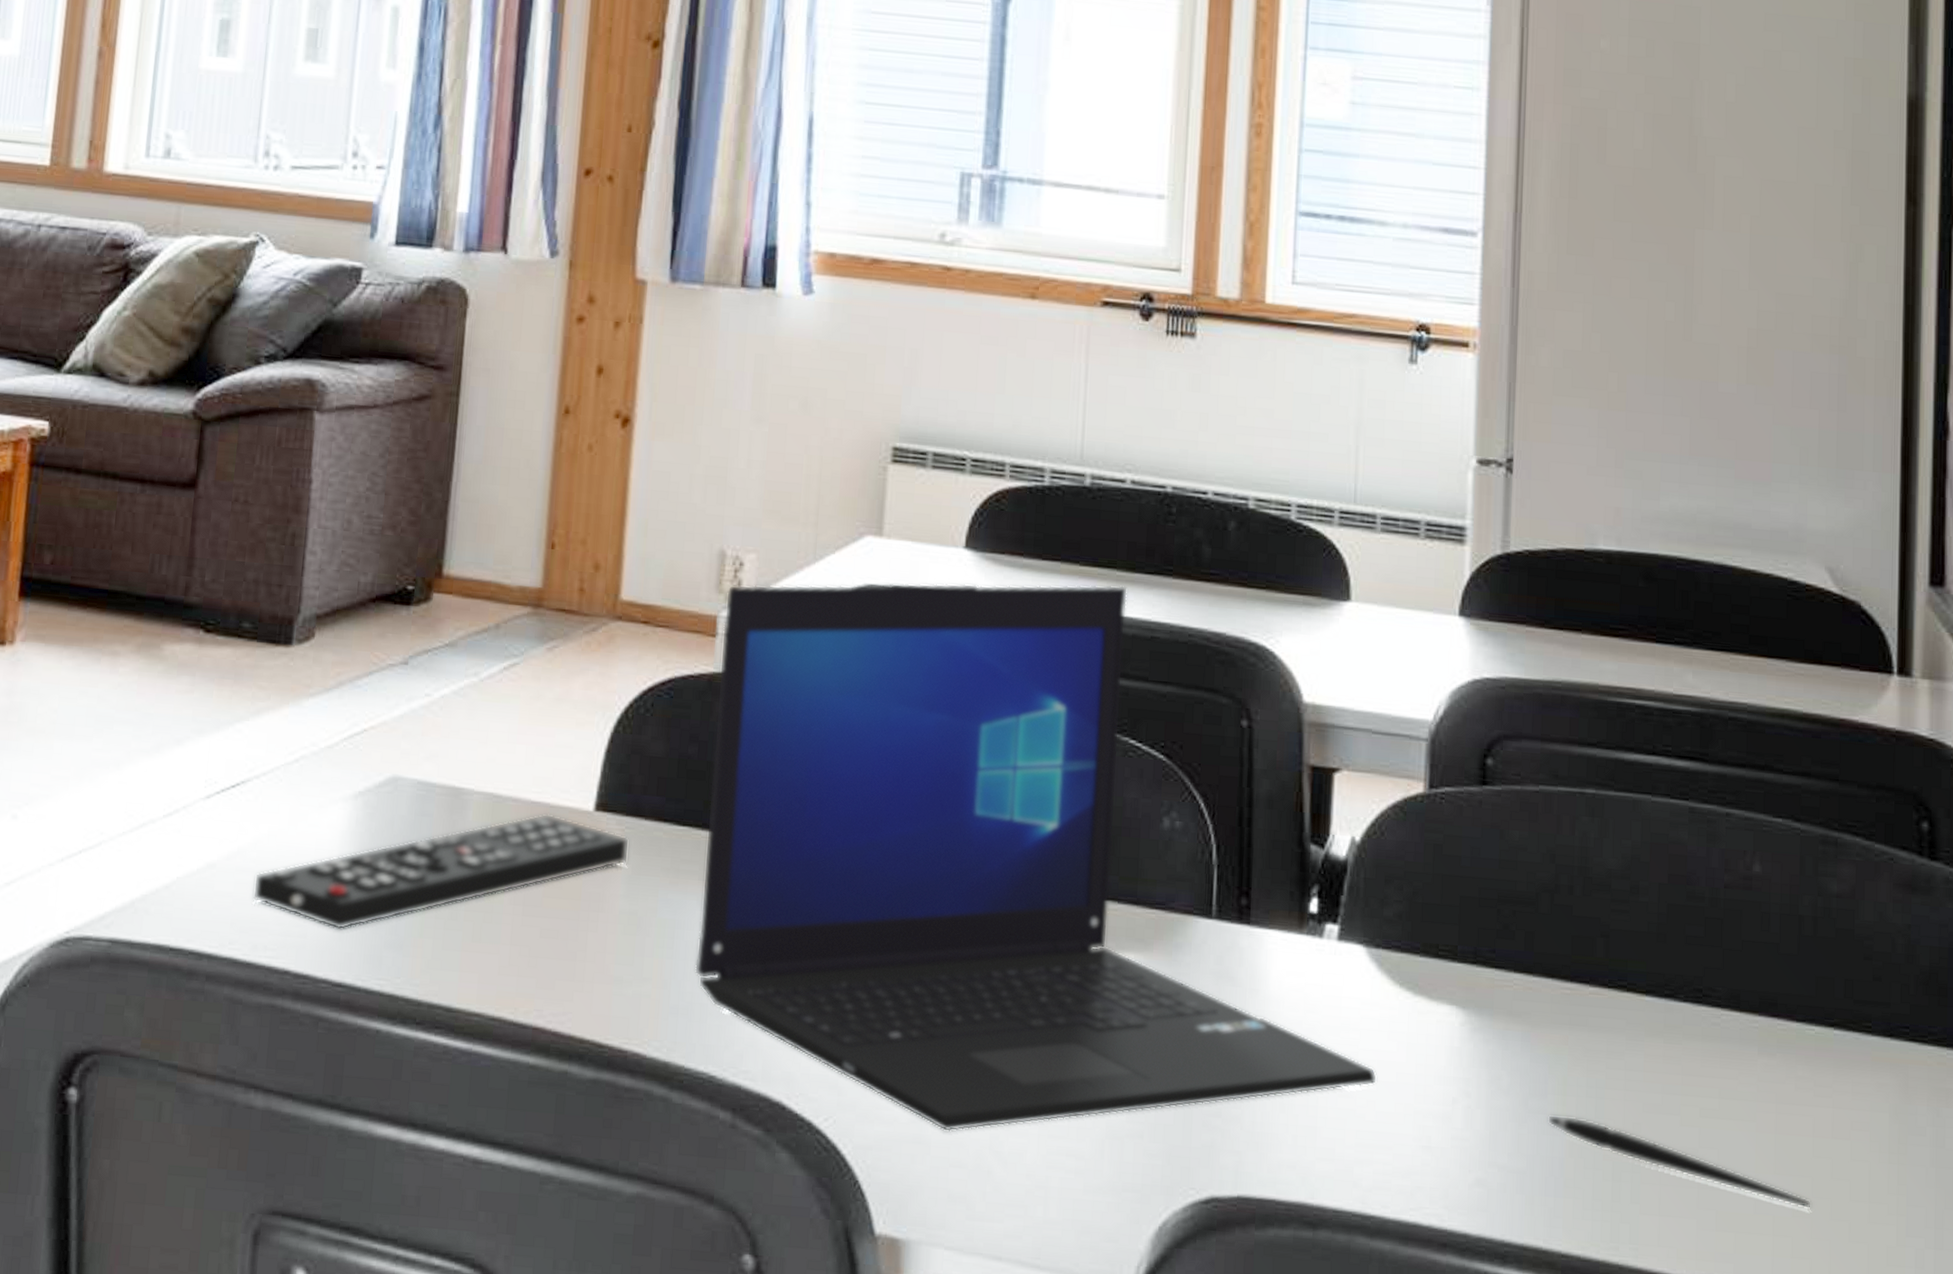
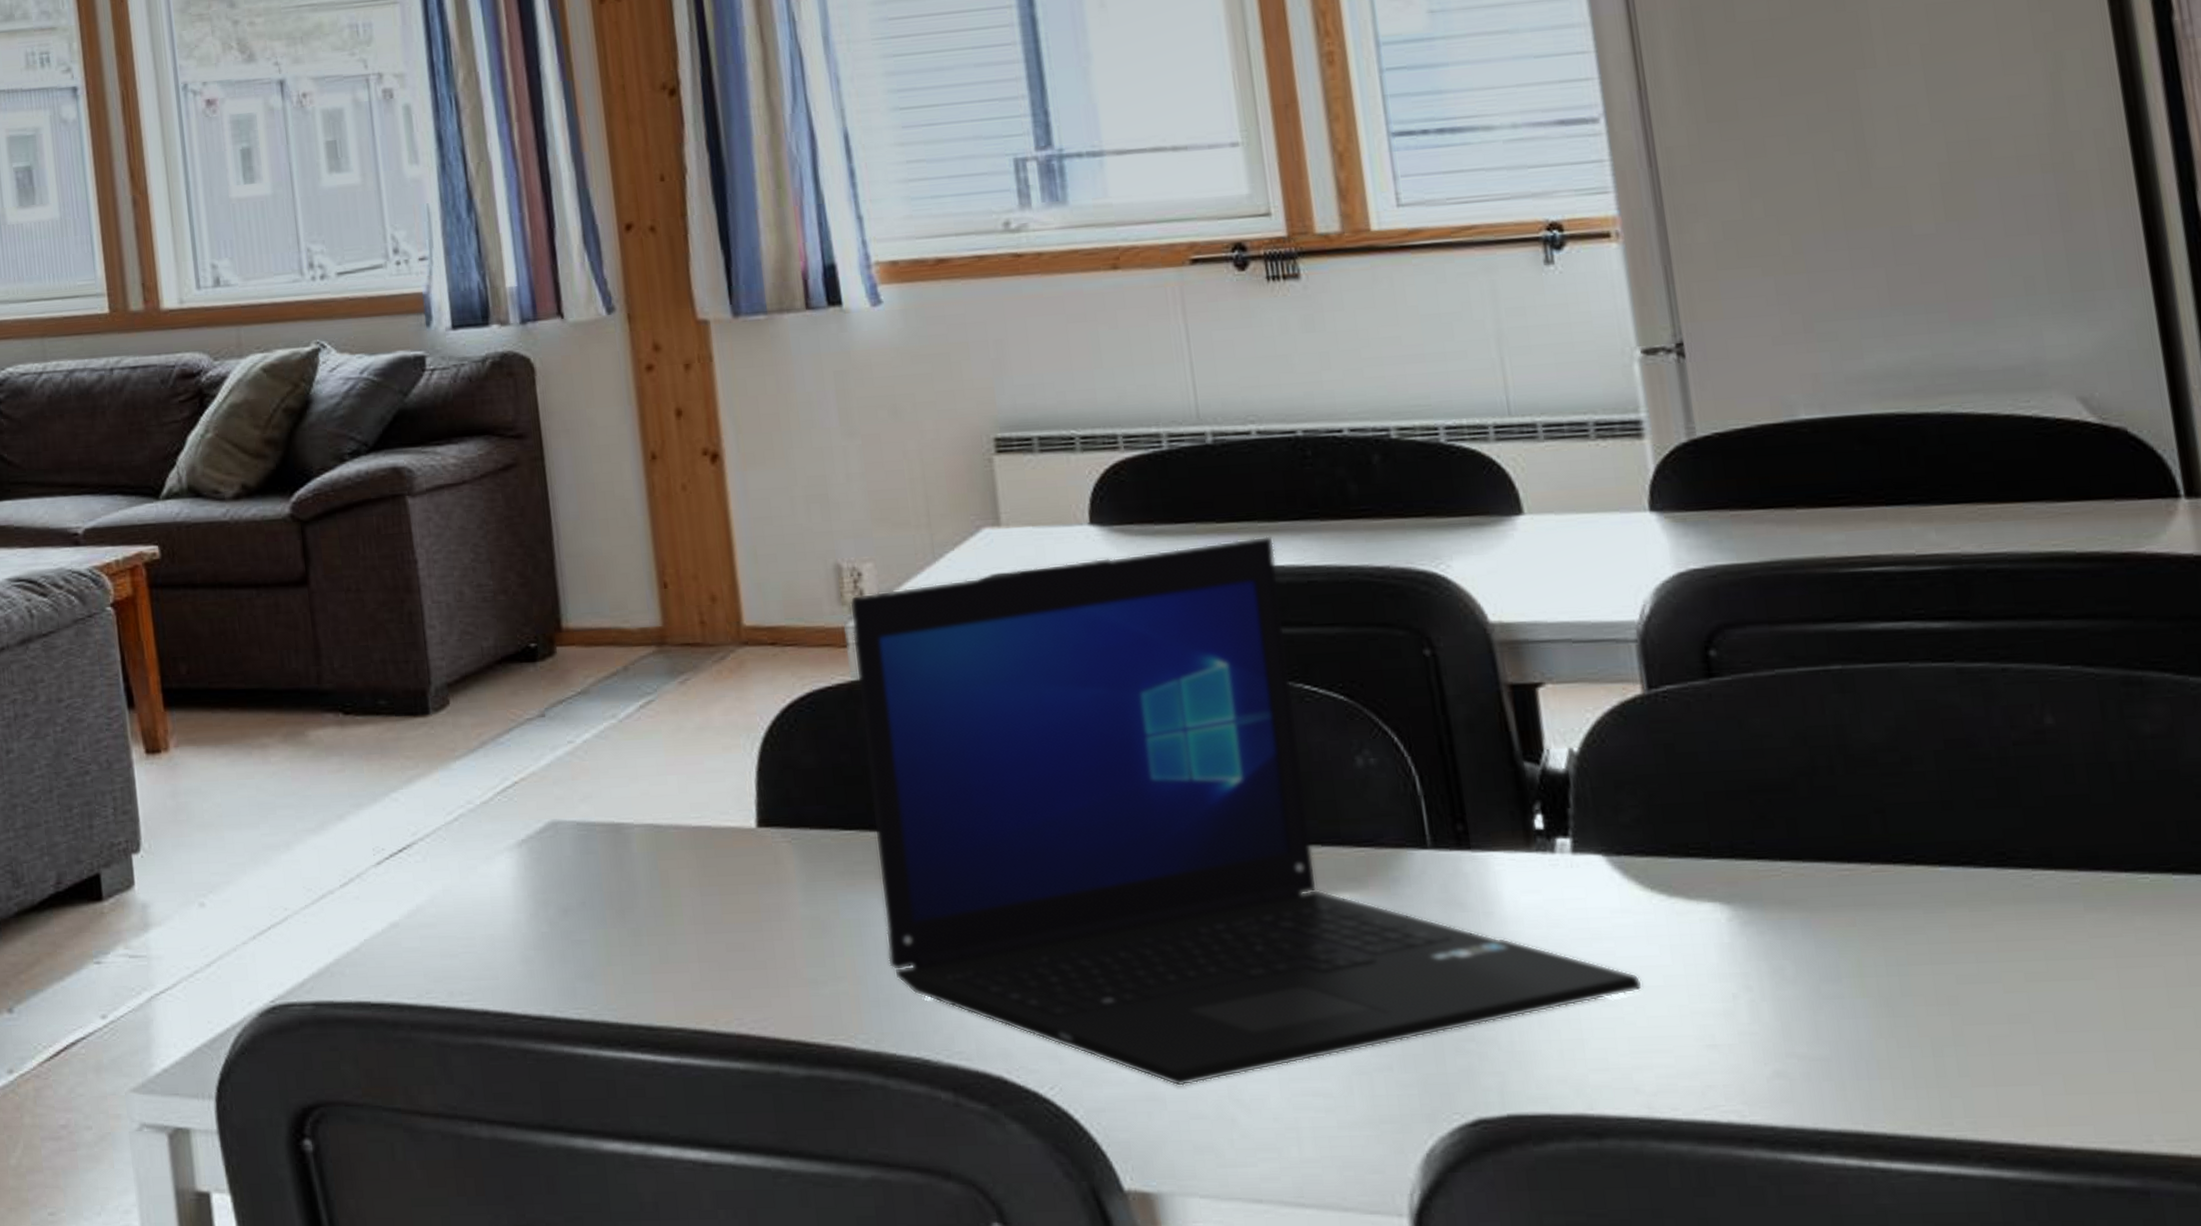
remote control: present [252,813,630,930] -> none [437,836,801,969]
pen: present [1547,1114,1811,1210] -> none [1845,997,2177,1062]

